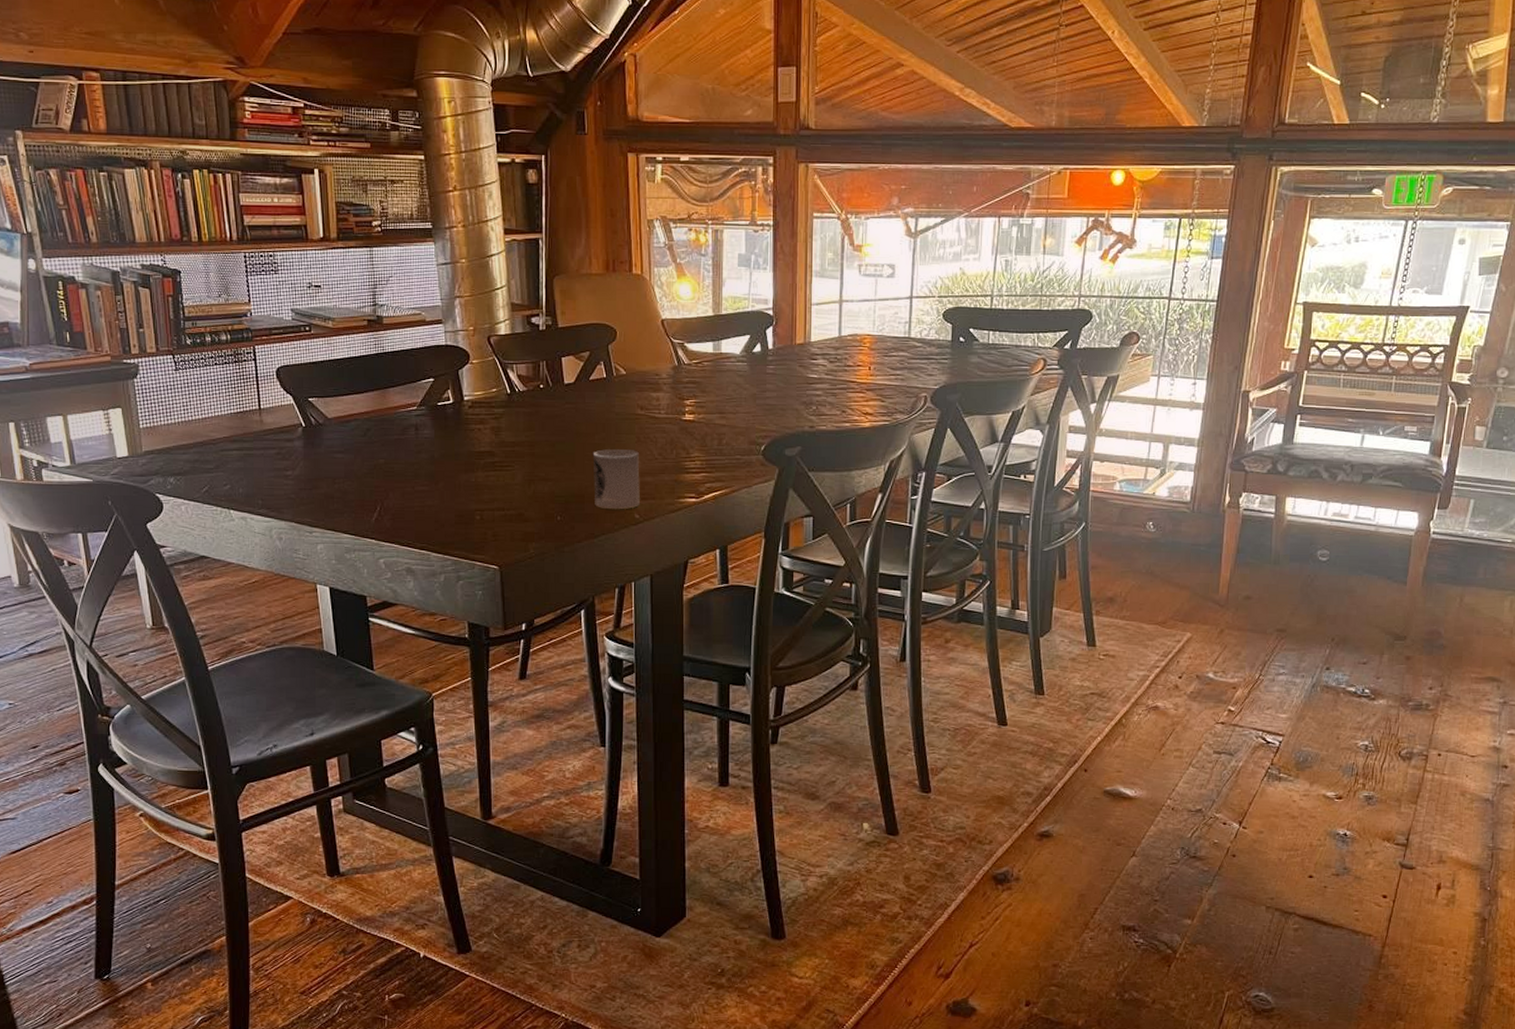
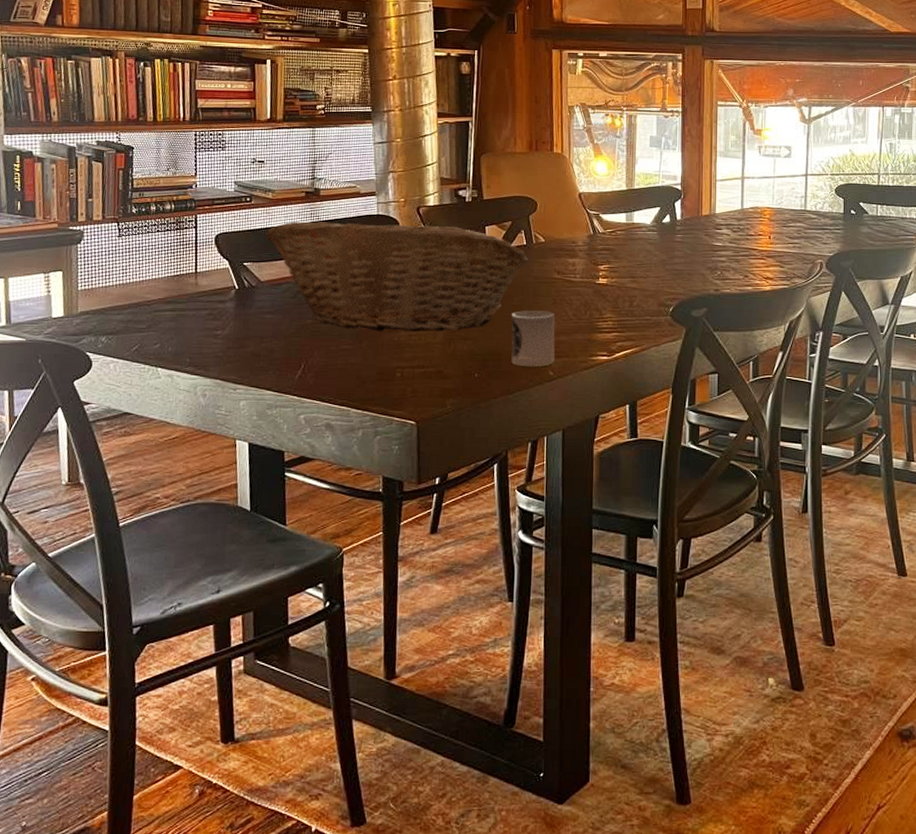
fruit basket: none [328,352,609,473] -> present [265,221,529,332]

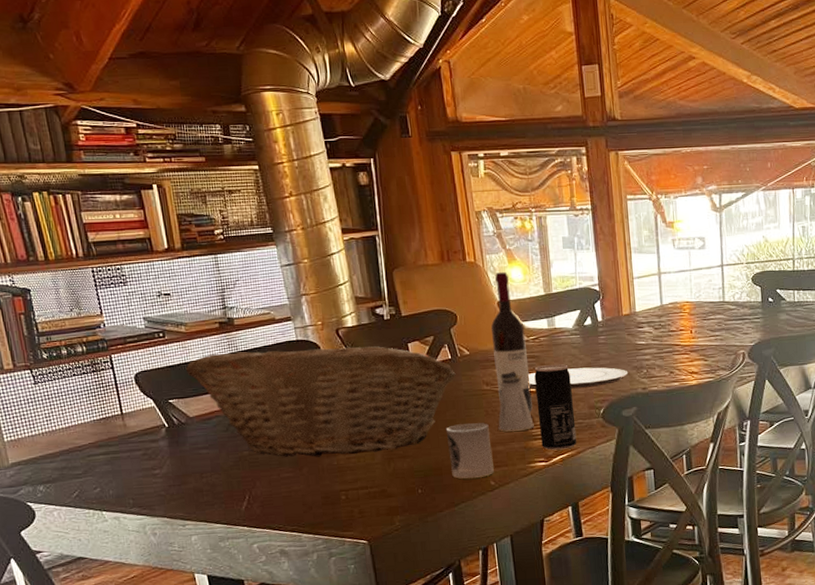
saltshaker: none [564,267,601,322] -> present [498,376,534,432]
wine bottle: none [568,165,603,305] -> present [490,272,533,413]
plate: none [601,264,702,285] -> present [528,367,629,390]
beverage can: none [605,259,643,345] -> present [534,364,577,450]

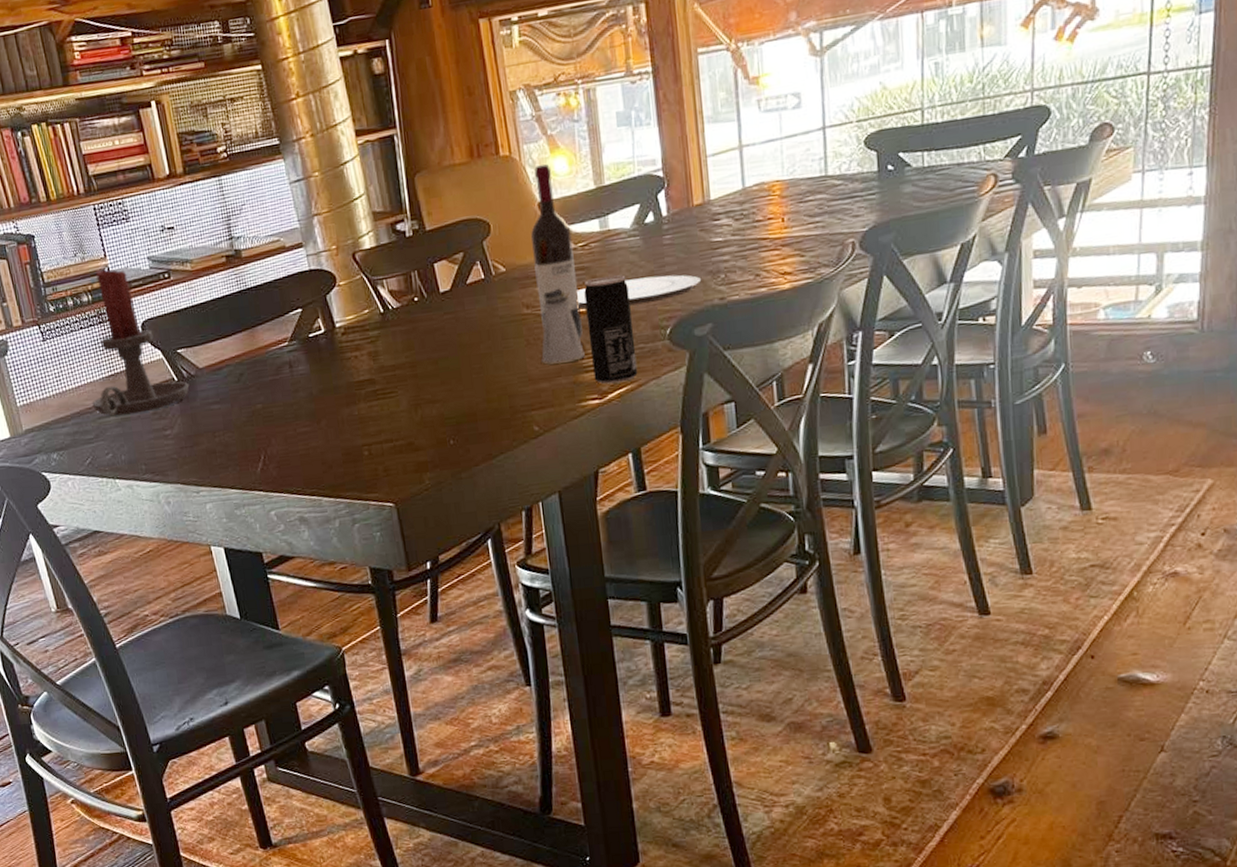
candle holder: none [82,325,180,455] -> present [92,269,190,416]
fruit basket: present [185,346,456,457] -> none [192,269,491,409]
cup: present [446,423,494,479] -> none [480,355,538,425]

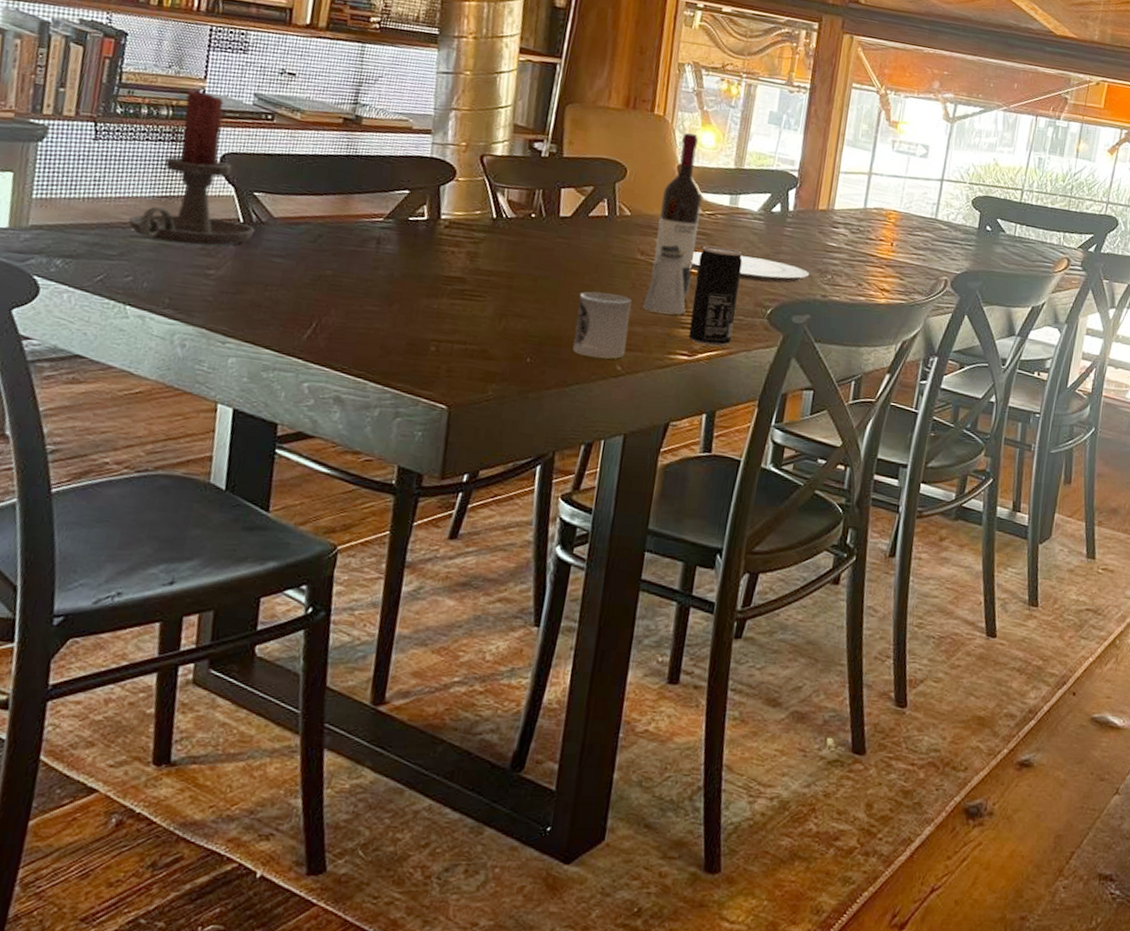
cup: none [480,355,538,425] -> present [572,291,632,359]

